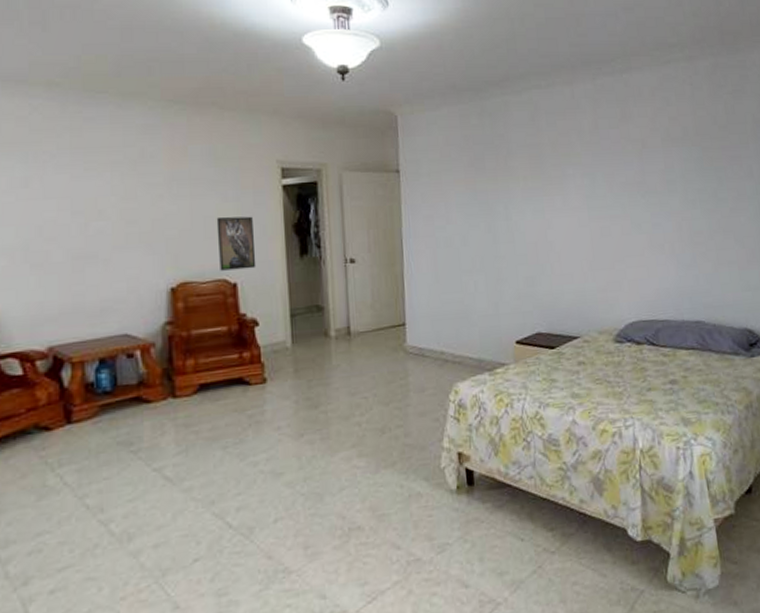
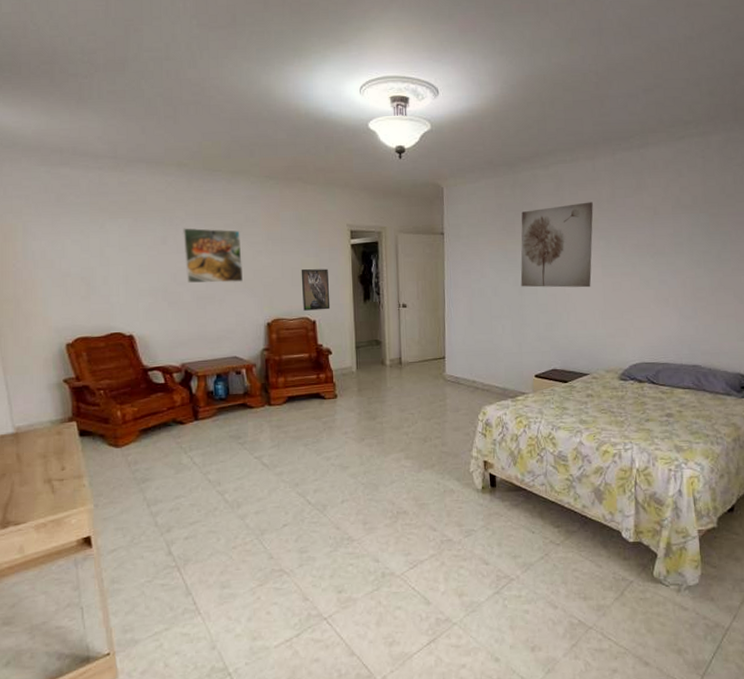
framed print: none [53,165,138,238] -> present [183,228,244,283]
wall art: none [492,133,577,235] -> present [520,202,593,288]

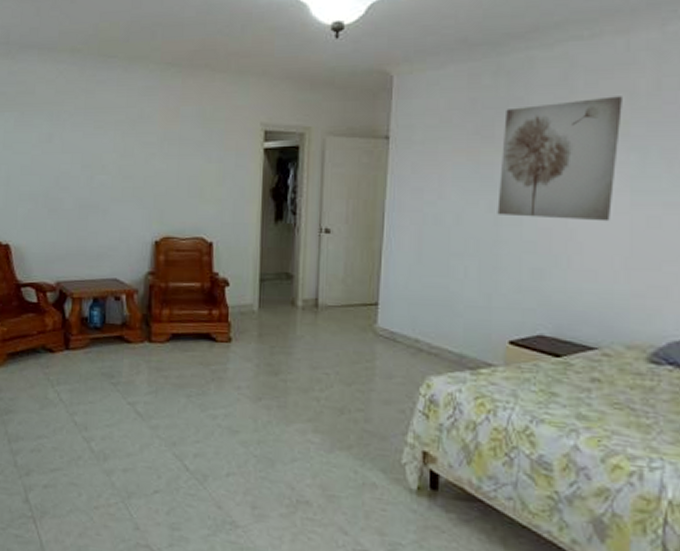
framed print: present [183,228,244,283] -> none [70,124,133,191]
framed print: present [301,268,331,311] -> none [198,177,233,230]

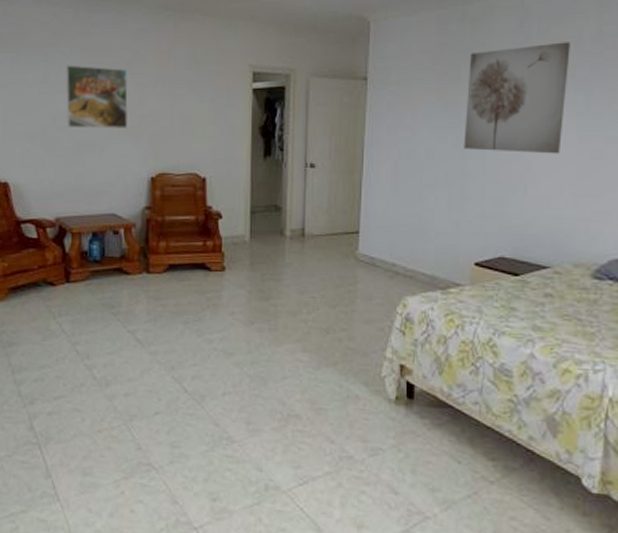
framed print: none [70,124,133,191] -> present [66,65,128,130]

